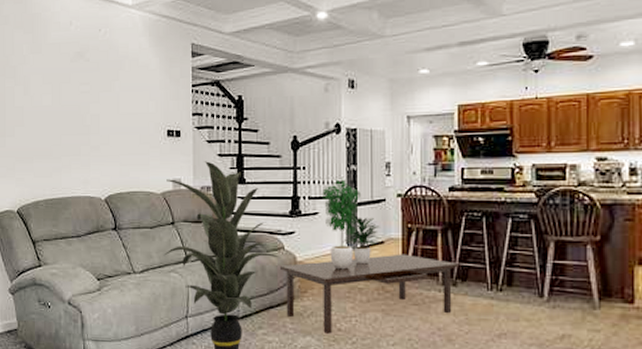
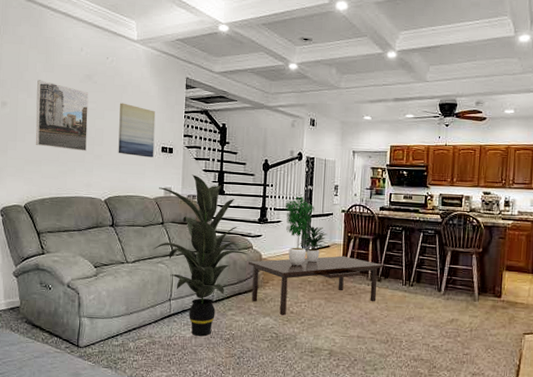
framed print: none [25,63,82,142] -> present [35,80,89,151]
wall art: none [117,81,158,144] -> present [118,103,156,158]

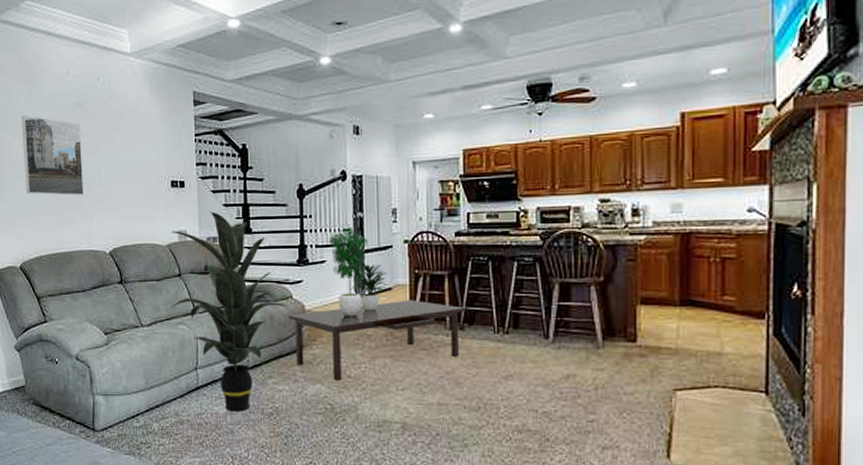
wall art: present [118,103,156,158] -> none [117,131,162,196]

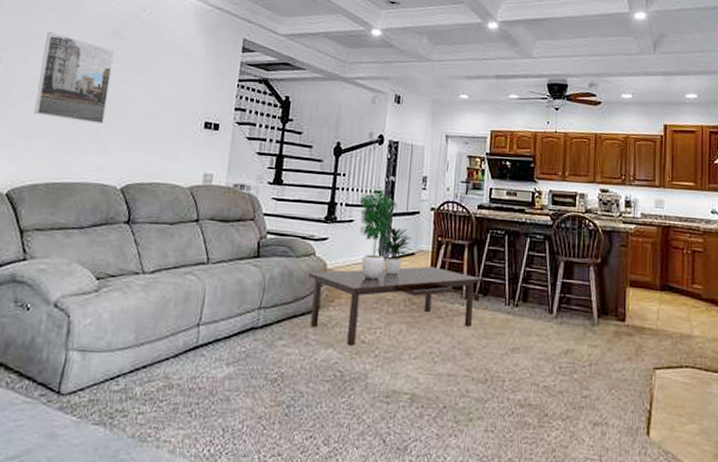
indoor plant: present [172,211,290,412] -> none [182,158,312,377]

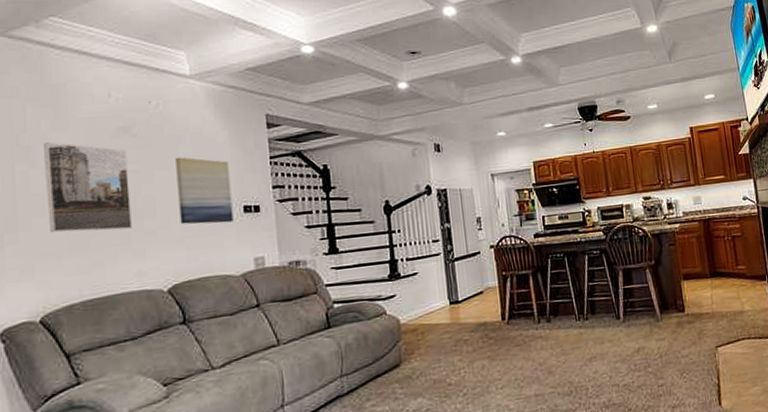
wall art: none [145,65,201,135] -> present [175,157,234,225]
coffee table: present [308,266,481,346] -> none [383,300,550,391]
potted plant: present [358,186,412,280] -> none [418,235,479,326]

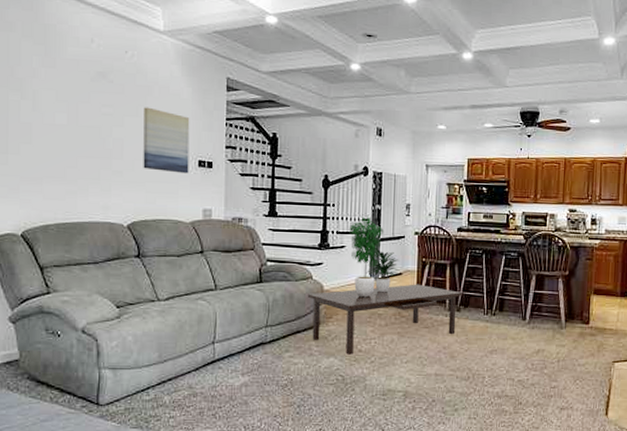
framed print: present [44,142,132,233] -> none [33,77,103,166]
coffee table: none [383,300,550,391] -> present [307,284,462,355]
potted plant: none [418,235,479,326] -> present [348,214,399,298]

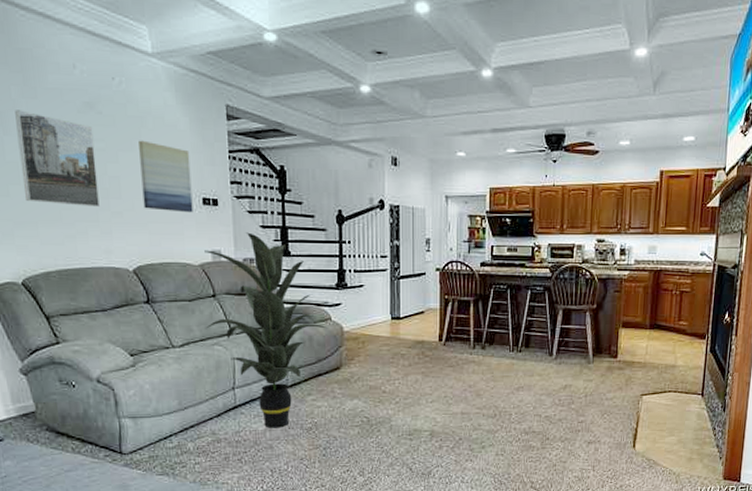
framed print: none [33,77,103,166] -> present [15,110,100,207]
indoor plant: none [192,193,310,384] -> present [204,232,329,428]
coffee table: present [307,284,462,355] -> none [327,322,487,396]
potted plant: present [348,214,399,298] -> none [366,251,420,338]

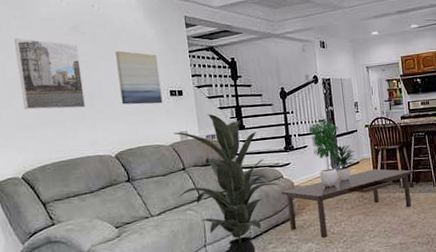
coffee table: none [327,322,487,396] -> present [280,168,413,238]
potted plant: none [366,251,420,338] -> present [308,116,356,188]

